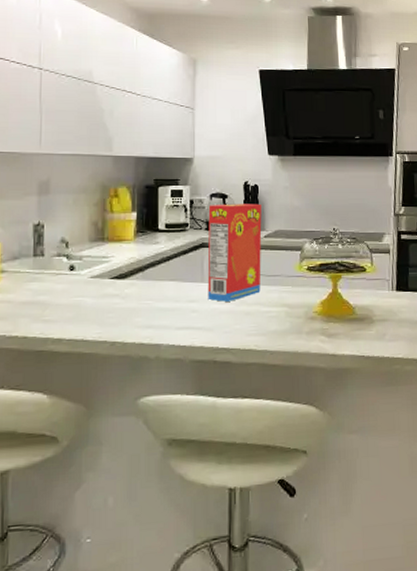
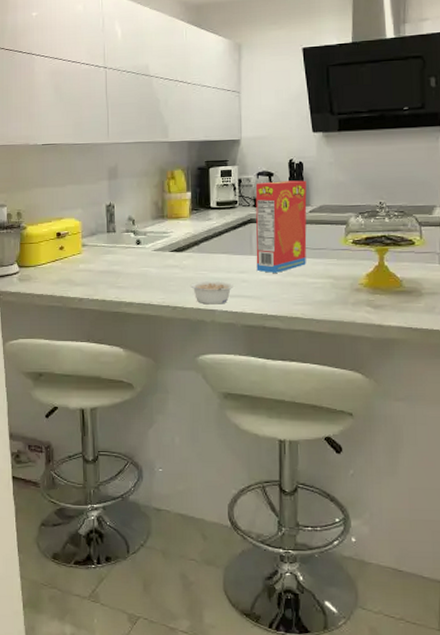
legume: none [132,312,183,338] -> present [189,281,235,305]

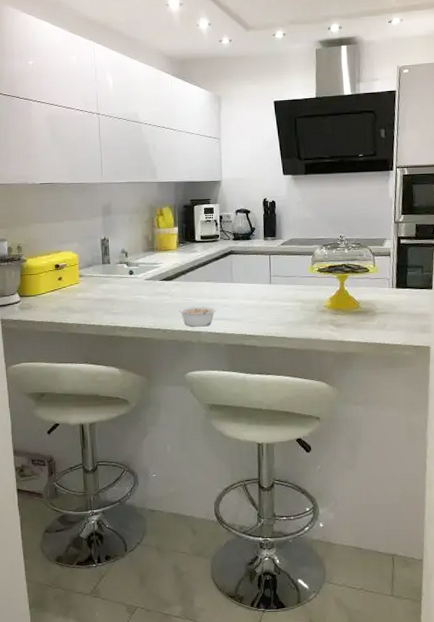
cereal box: present [255,180,307,273] -> none [234,217,280,298]

